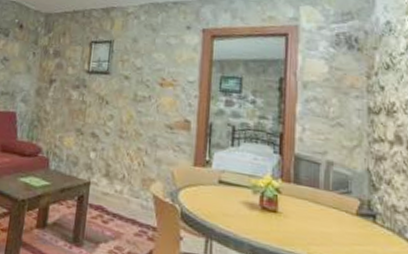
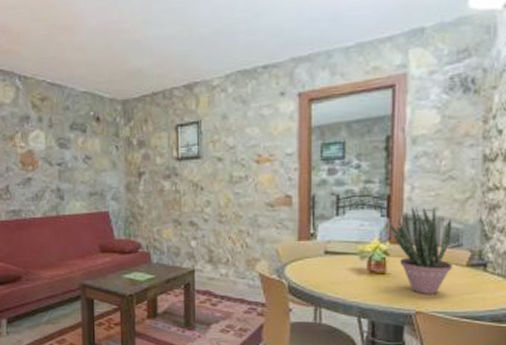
potted plant: none [282,147,342,241] -> present [390,207,452,294]

